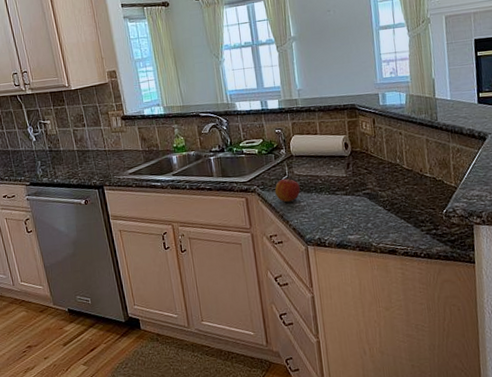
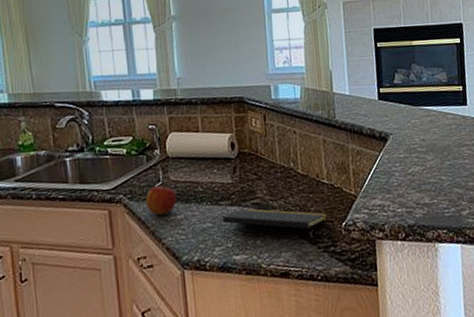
notepad: none [339,197,430,225] -> present [222,208,327,242]

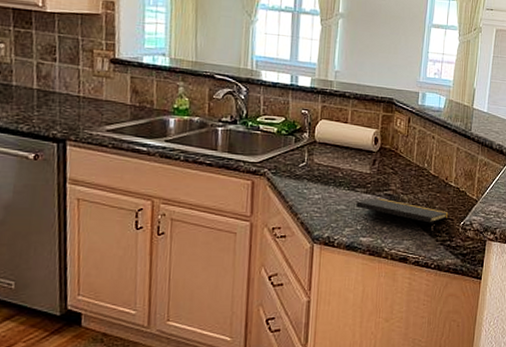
apple: present [145,184,177,215] -> none [287,165,318,192]

